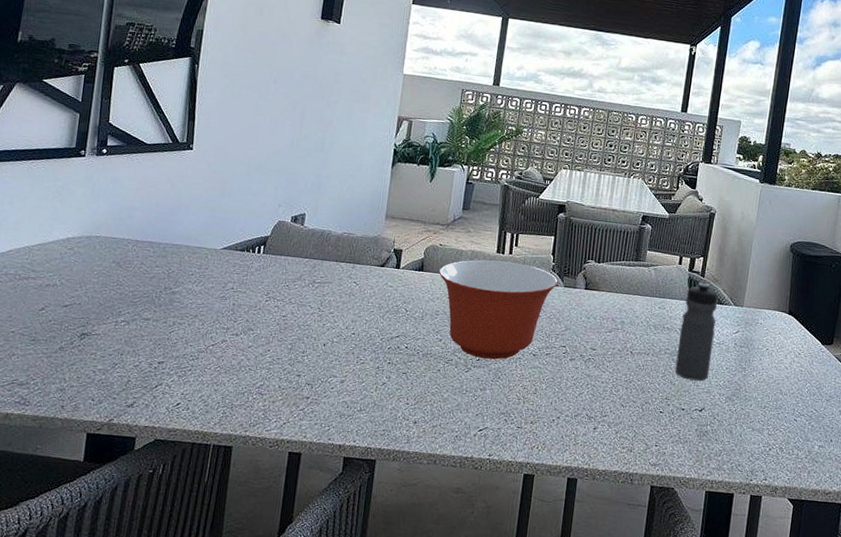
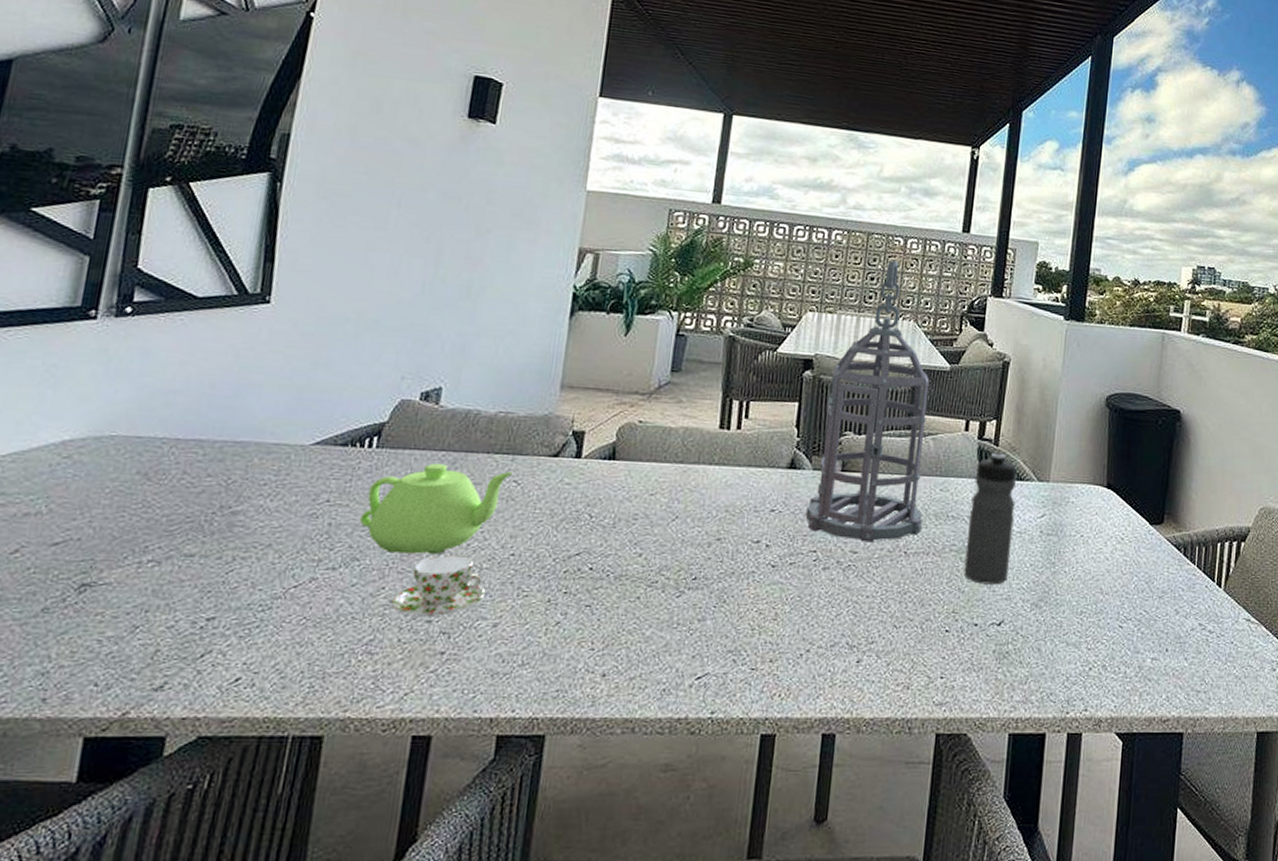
teapot: none [252,267,354,330] -> present [359,463,514,555]
teacup: none [274,330,336,372] -> present [390,554,486,616]
mixing bowl: present [439,259,558,360] -> none [638,438,805,577]
lantern: none [558,132,653,343] -> present [805,260,930,543]

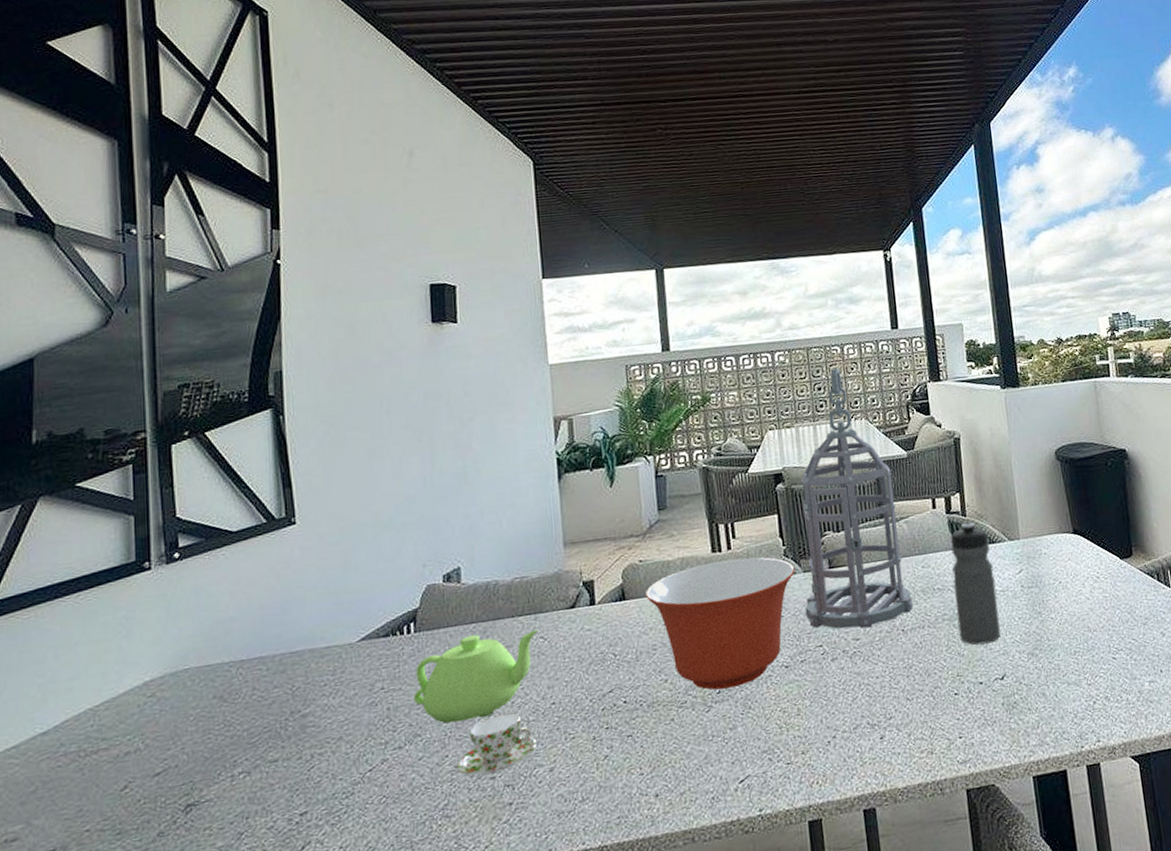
mixing bowl: none [638,438,805,577] -> present [646,557,795,690]

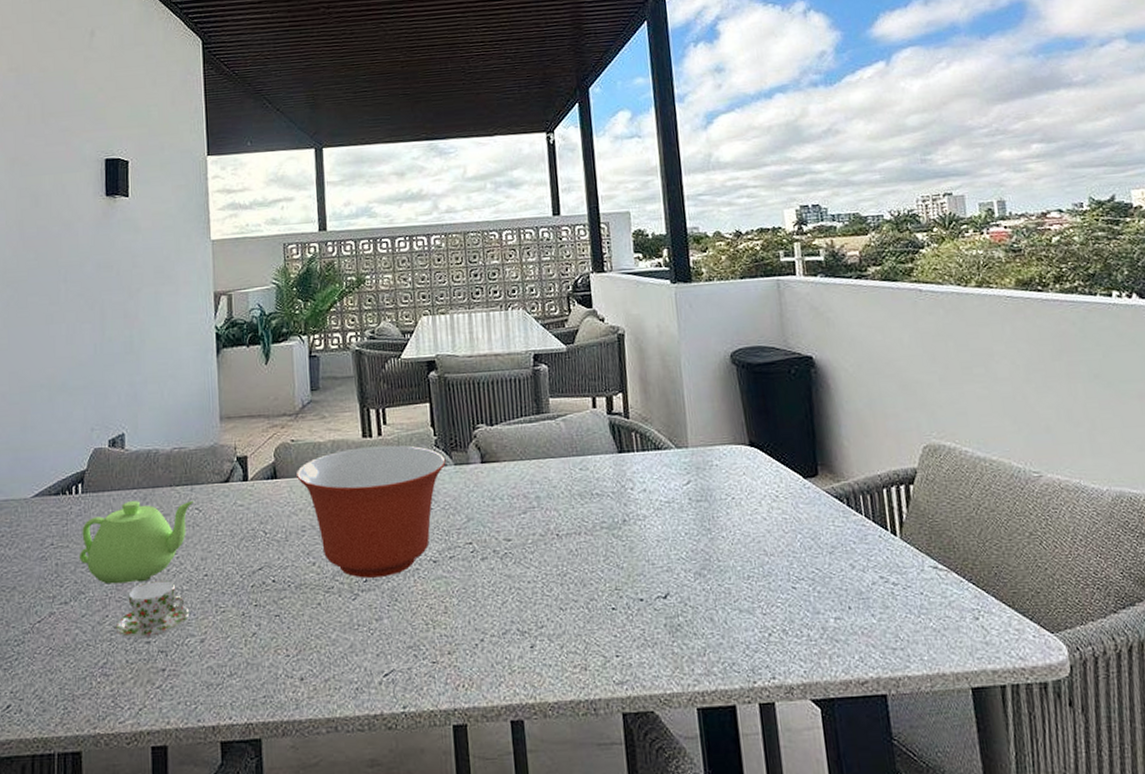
lantern: present [800,368,913,629] -> none [454,254,569,529]
water bottle: present [951,522,1001,646] -> none [612,425,664,559]

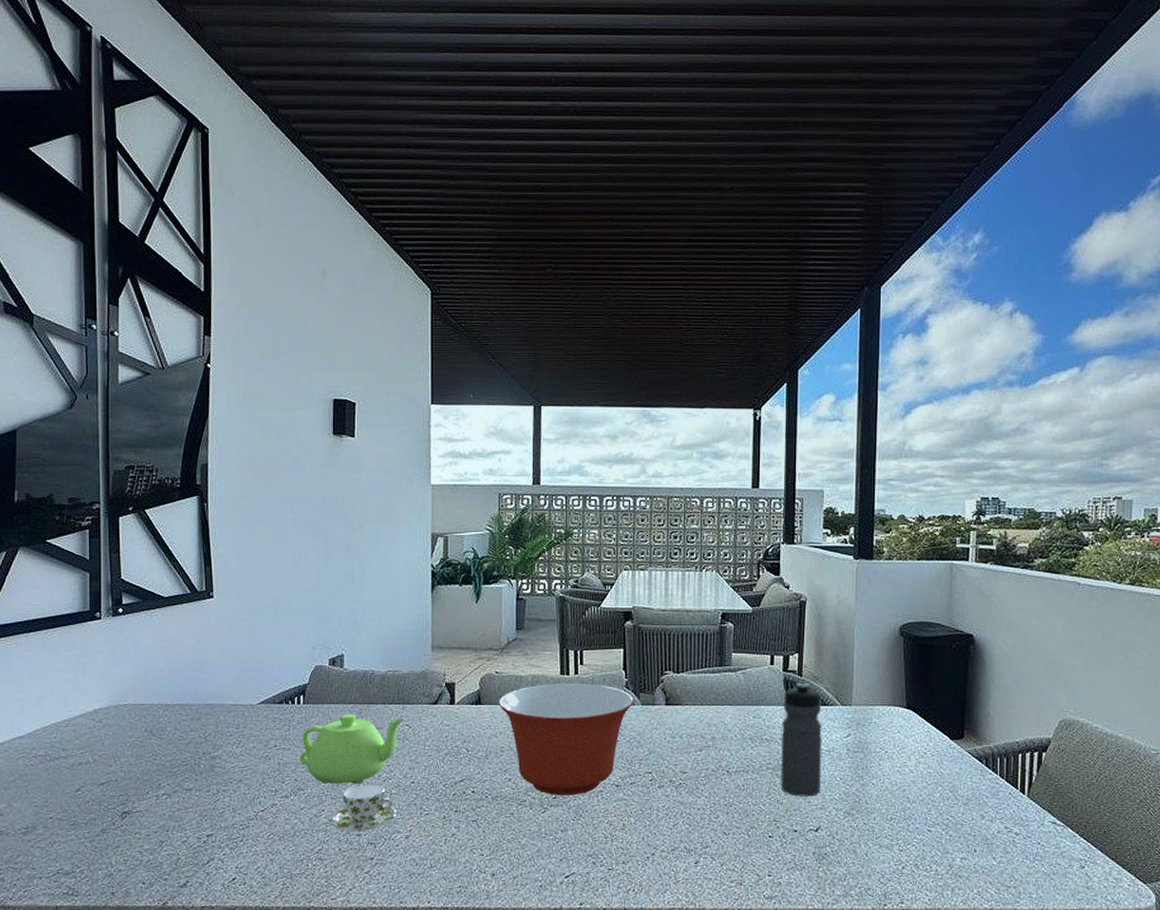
water bottle: none [612,425,664,559] -> present [781,682,822,797]

